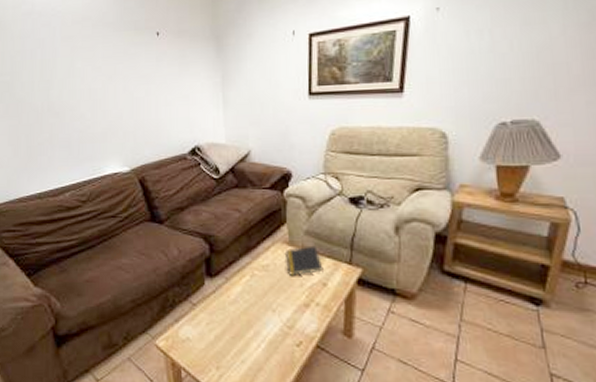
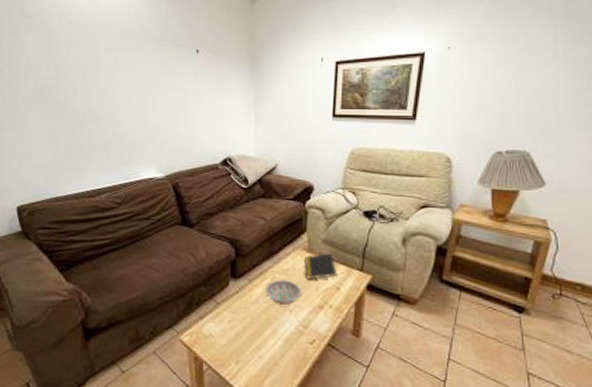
bowl: none [244,276,284,304] -> present [265,279,301,305]

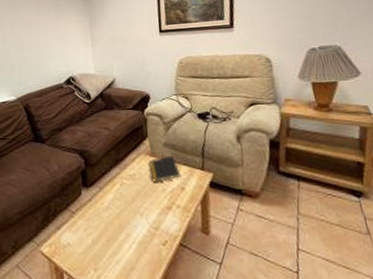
bowl: present [265,279,301,305] -> none [115,184,149,209]

